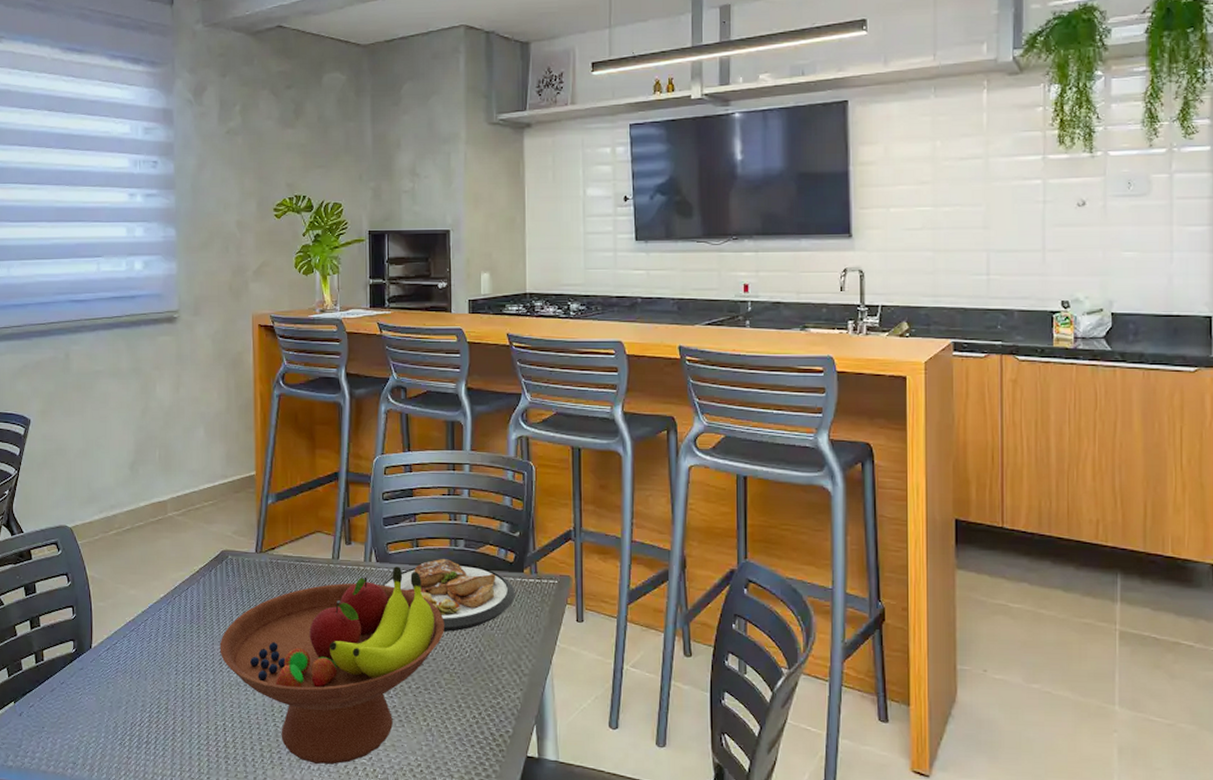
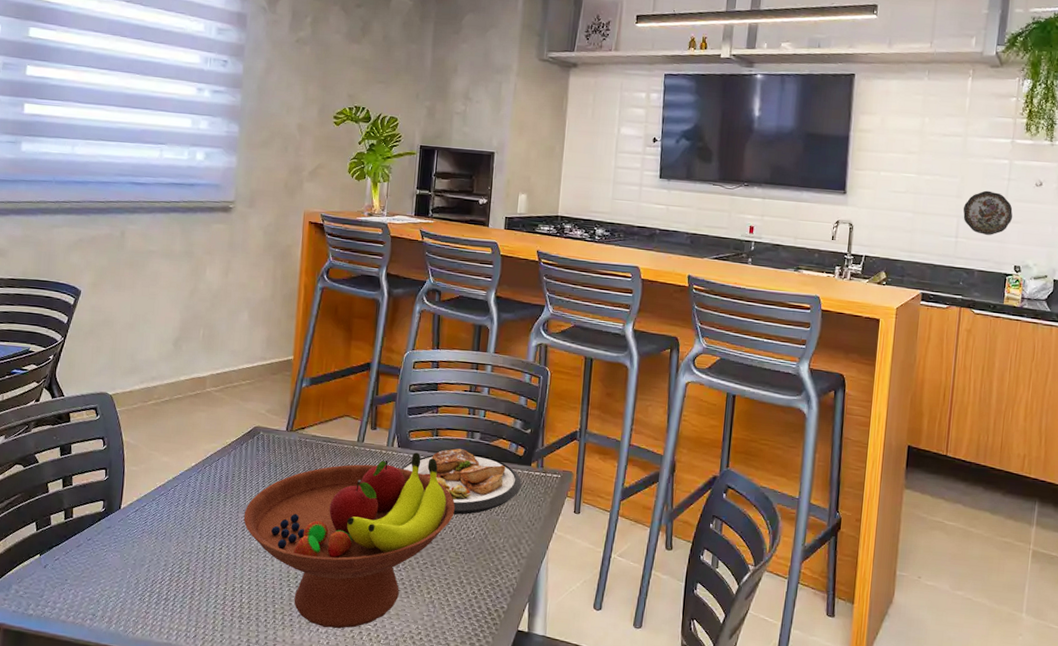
decorative plate: none [992,217,1054,268] -> present [963,190,1013,235]

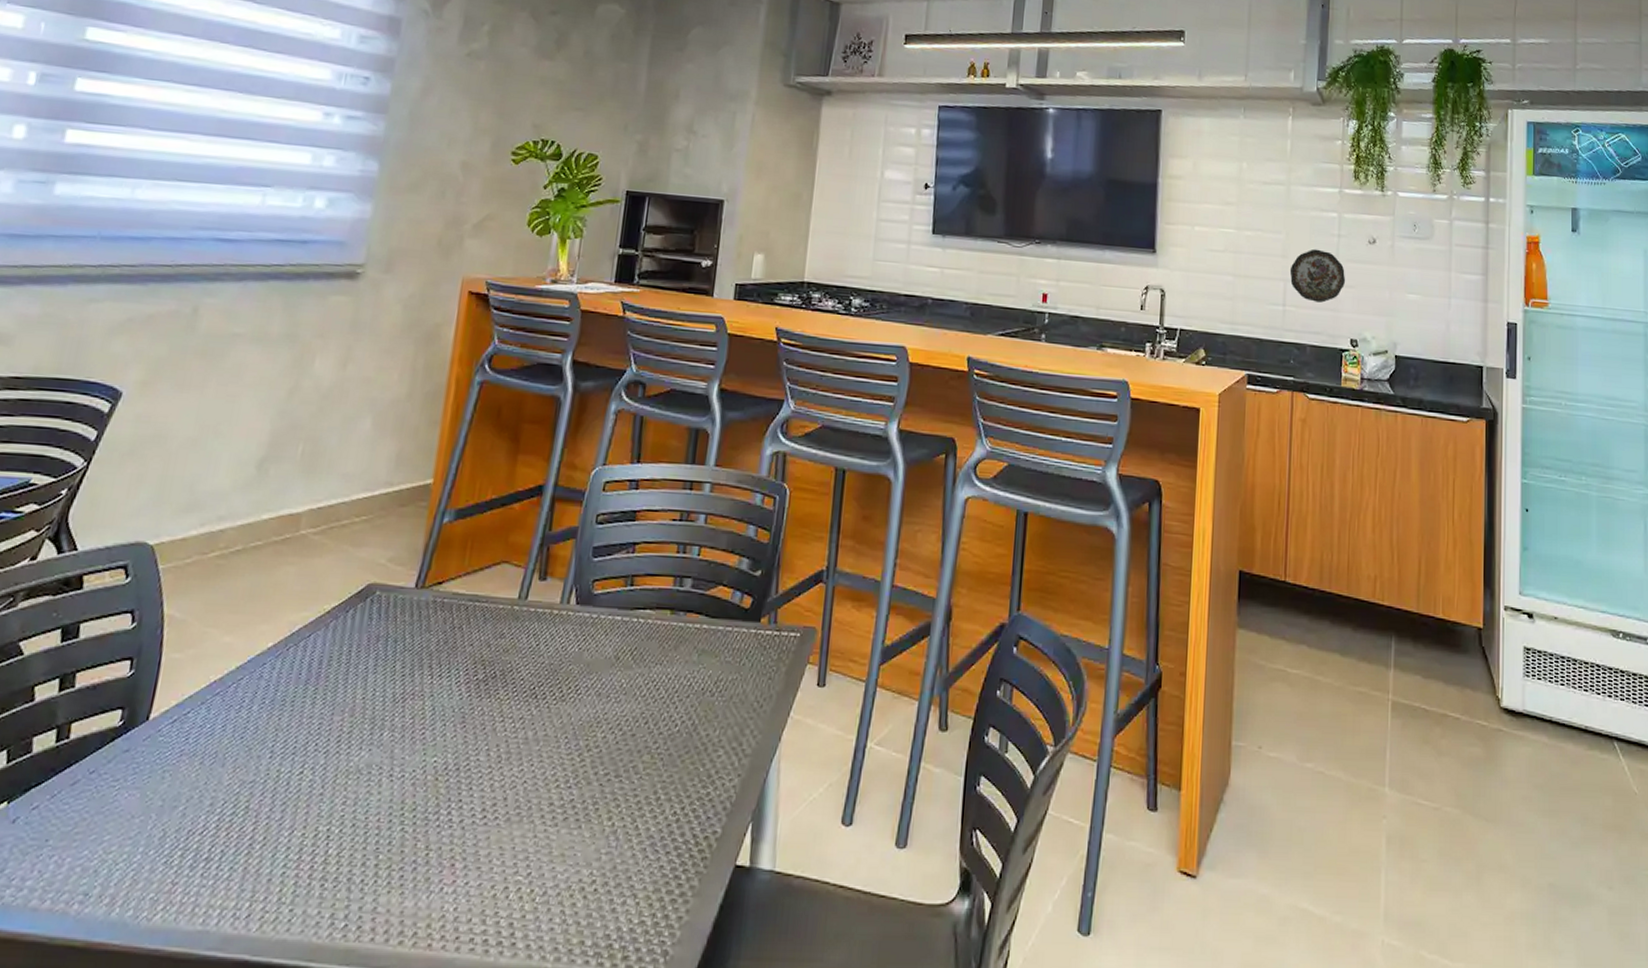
fruit bowl: present [243,452,455,629] -> none [340,611,653,885]
plate: present [400,448,522,515] -> none [578,602,747,698]

